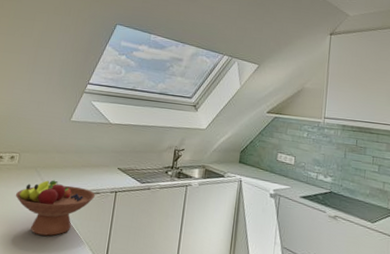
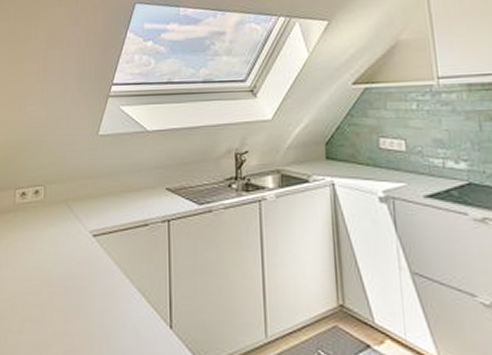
fruit bowl: present [15,180,95,236] -> none [46,214,143,289]

